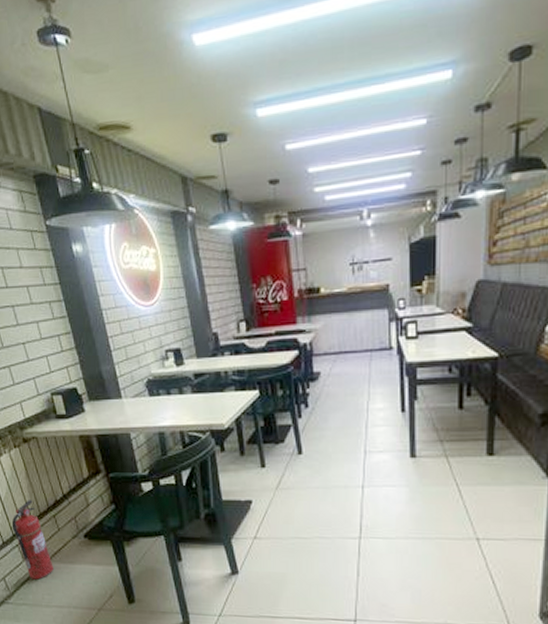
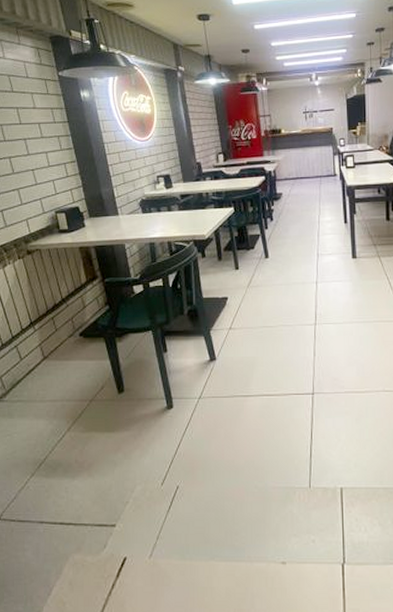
fire extinguisher: present [11,500,54,580] -> none [11,305,49,377]

